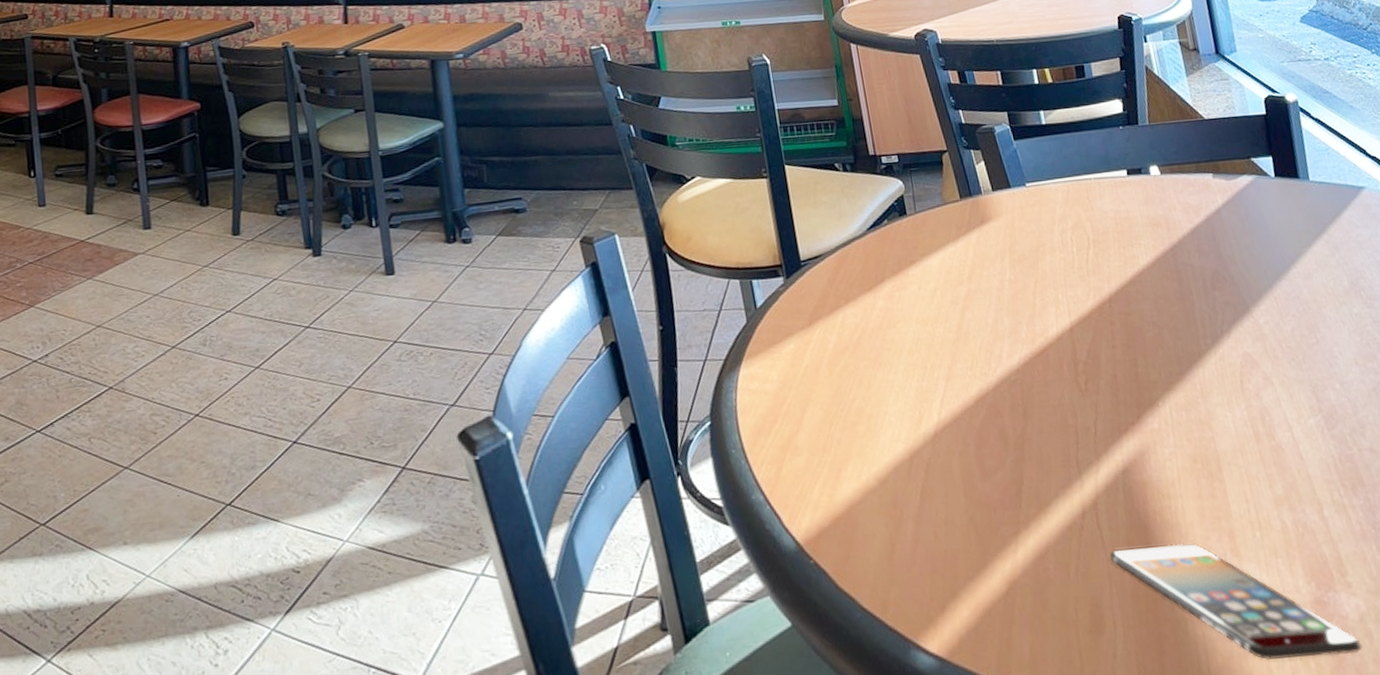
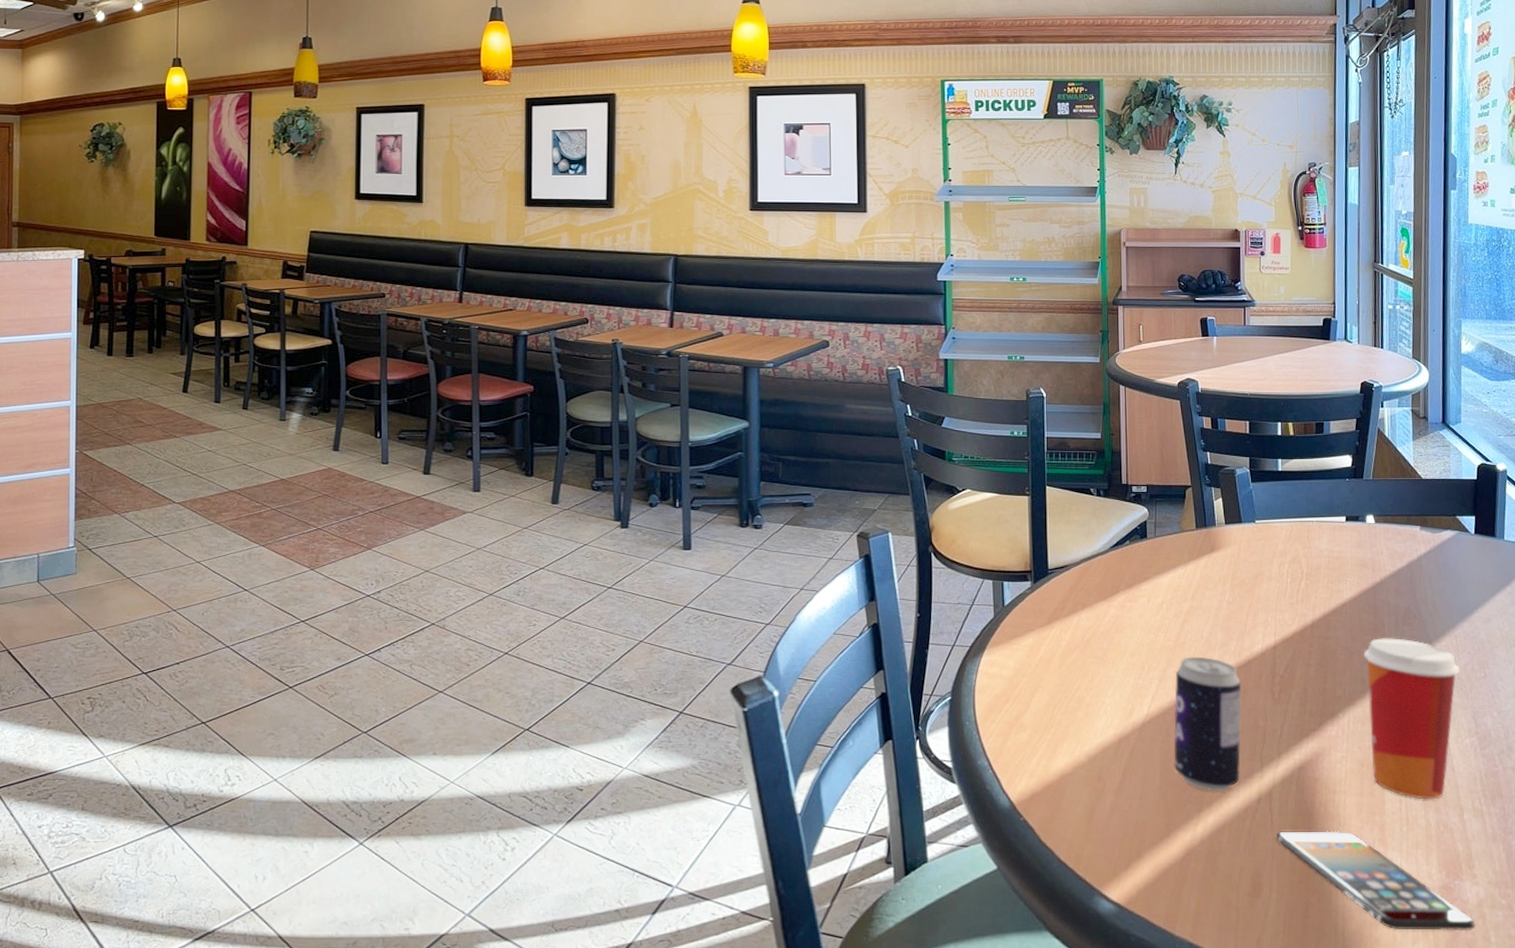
beverage can: none [962,348,1057,508] -> present [1174,656,1242,791]
paper cup: none [1174,306,1296,496] -> present [1364,638,1460,800]

